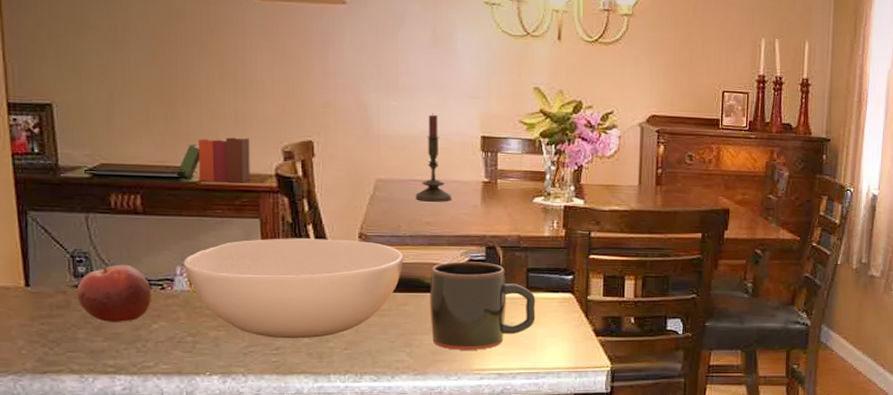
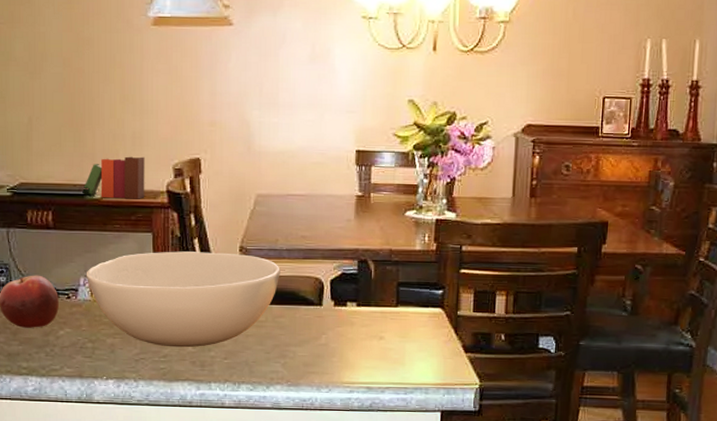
candle: present [415,113,451,202] -> none [292,128,326,216]
mug: present [430,261,536,350] -> none [303,275,406,363]

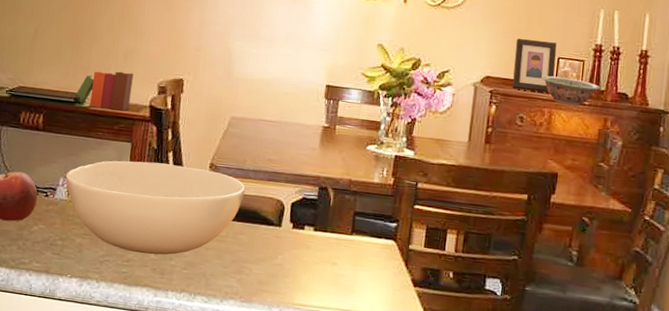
picture frame: none [556,80,601,137] -> present [512,39,557,93]
decorative bowl: none [586,118,650,149] -> present [541,75,601,107]

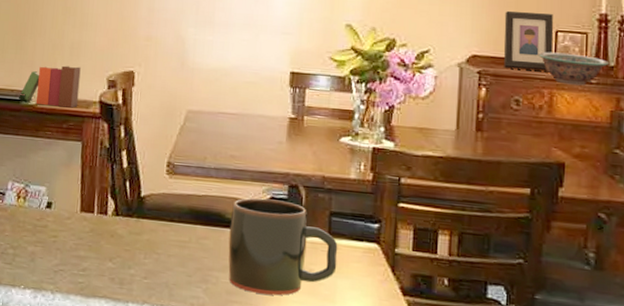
bowl: present [65,160,246,255] -> none [14,161,207,263]
mug: none [261,198,360,286] -> present [228,198,338,296]

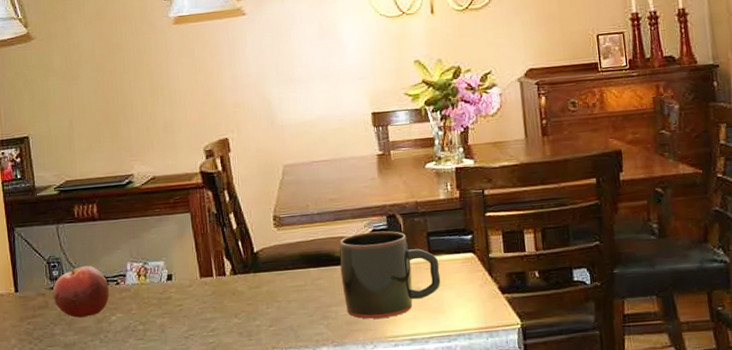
books: present [18,65,81,108] -> none [122,143,181,187]
picture frame: present [504,11,554,71] -> none [551,21,597,76]
decorative bowl: present [538,51,610,86] -> none [584,52,646,81]

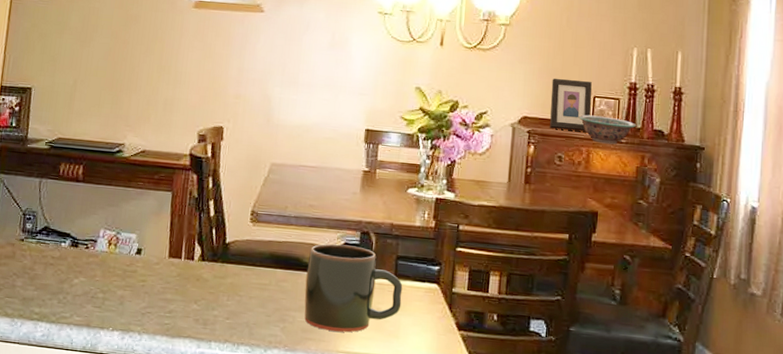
fruit: present [52,265,109,318] -> none [21,223,78,275]
picture frame: none [551,21,597,76] -> present [550,79,592,132]
decorative bowl: none [584,52,646,81] -> present [578,114,637,145]

